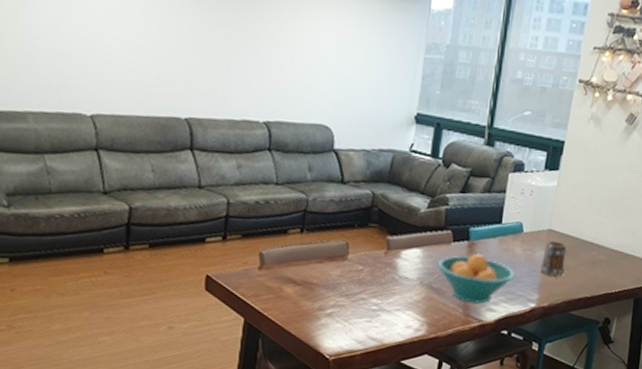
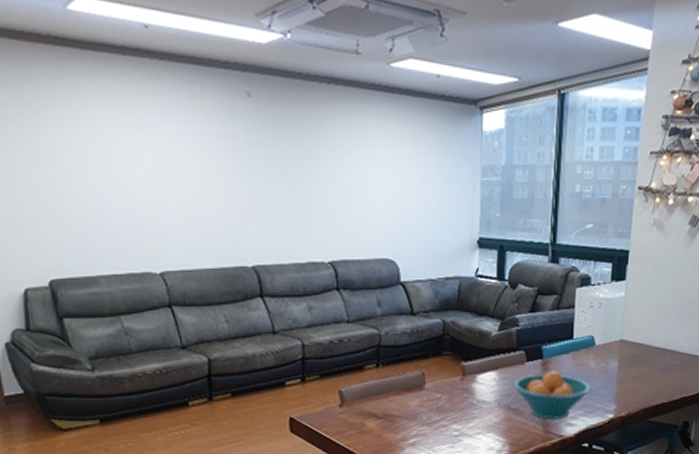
mug: present [540,241,567,276] -> none [615,351,641,385]

